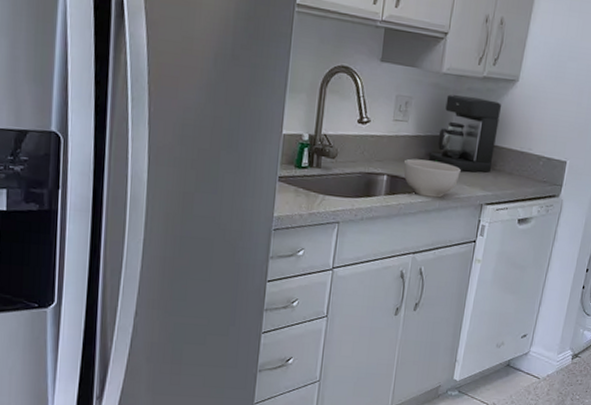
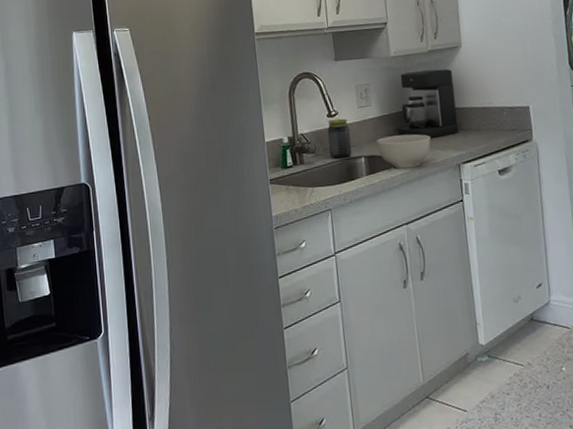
jar: none [350,126,379,172] -> present [327,118,352,159]

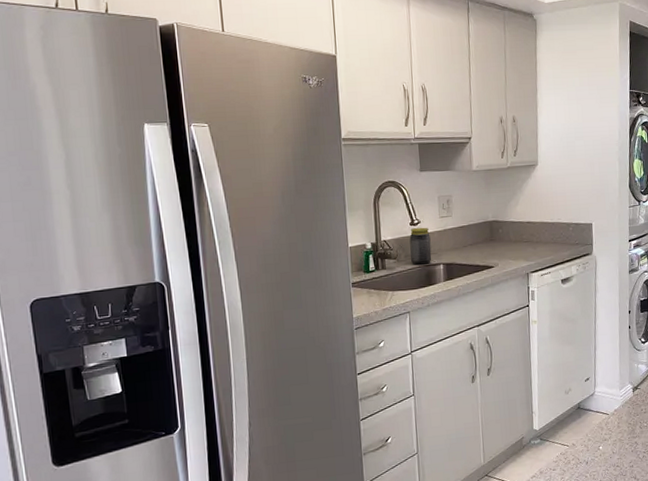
bowl: present [377,134,431,169] -> none [455,244,504,276]
coffee maker: present [397,69,459,138] -> none [474,185,530,249]

